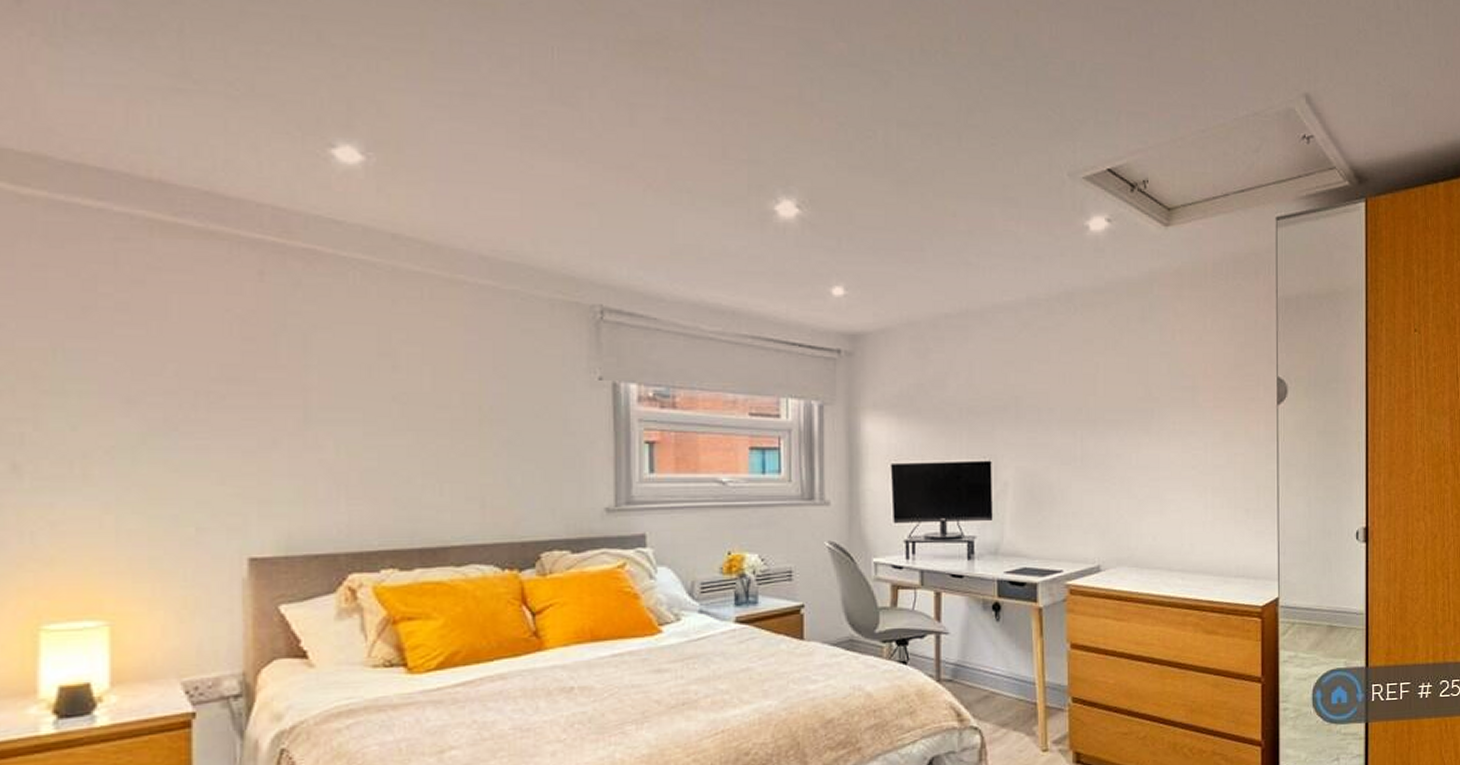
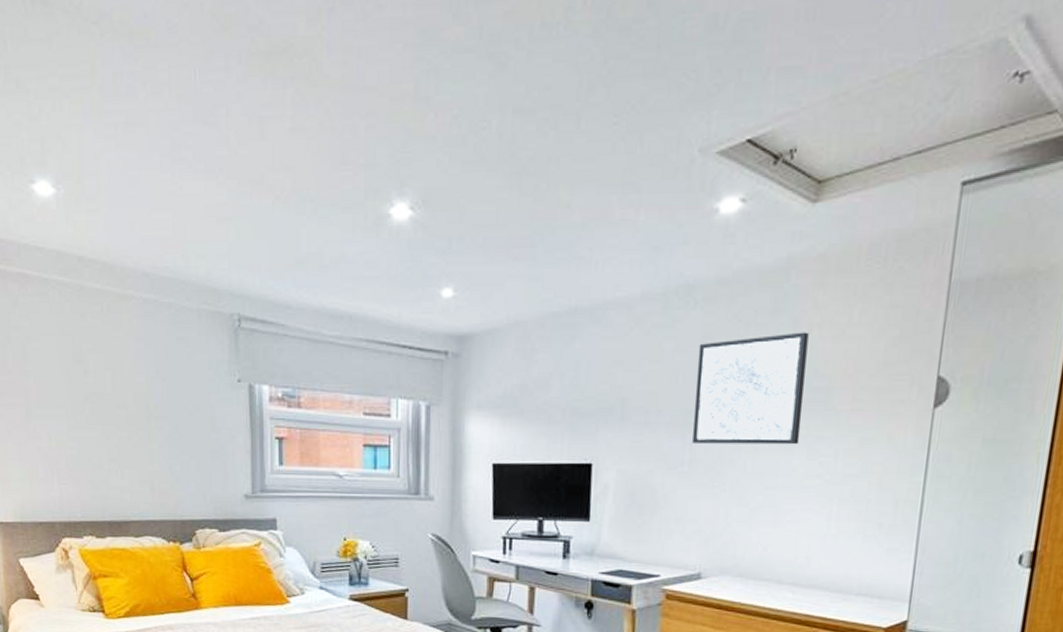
wall art: none [1081,337,1174,439] -> present [693,332,809,445]

